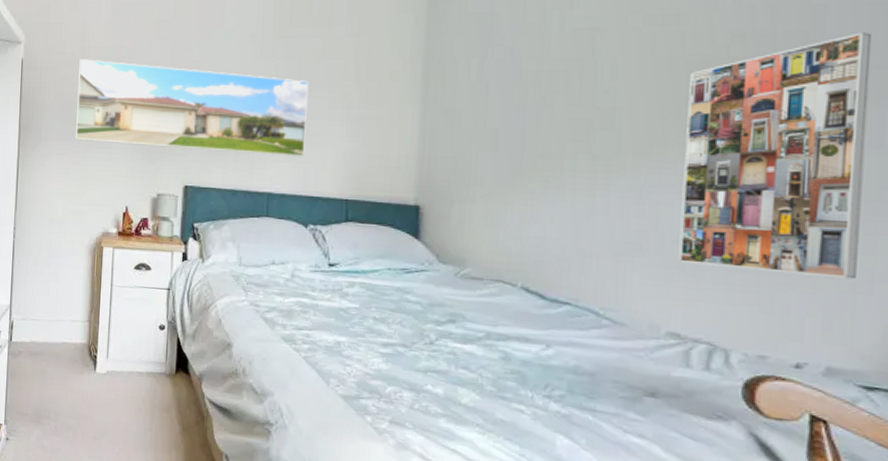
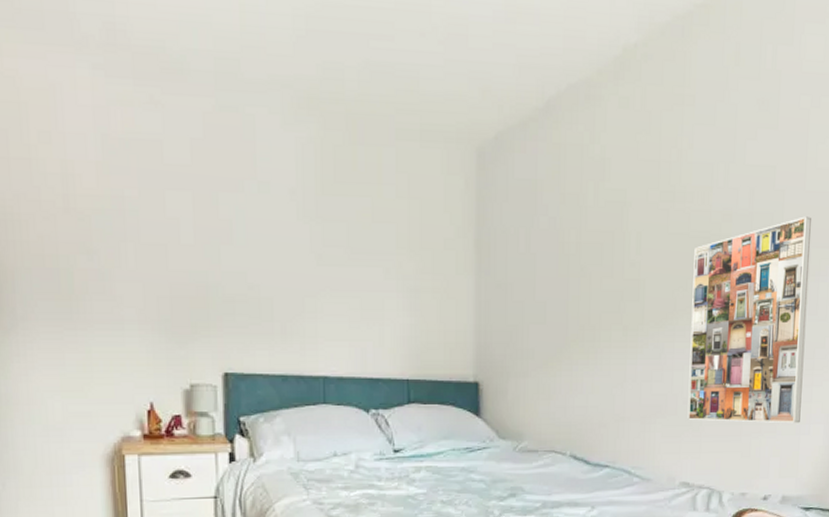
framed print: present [76,59,308,158] -> none [63,210,361,335]

